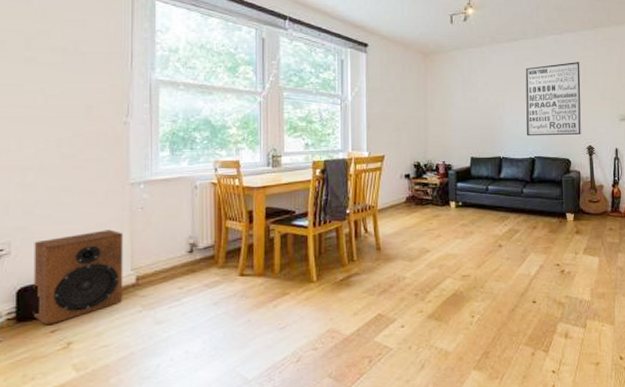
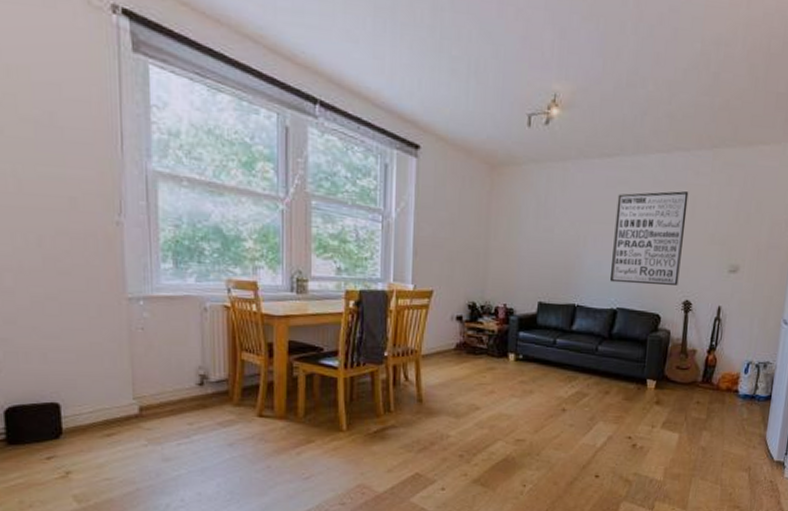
speaker: present [33,229,124,326] -> none [19,350,126,451]

